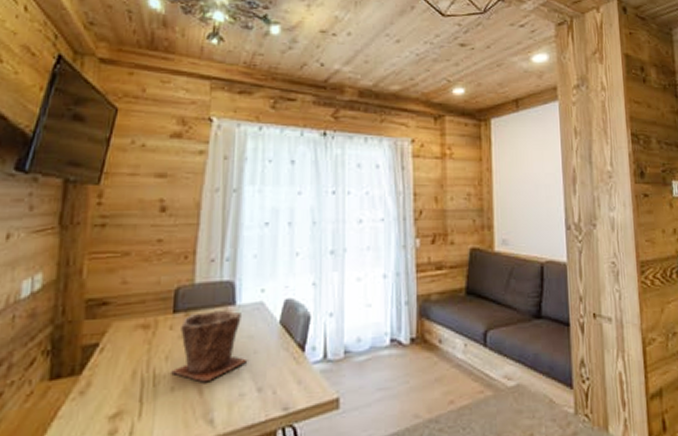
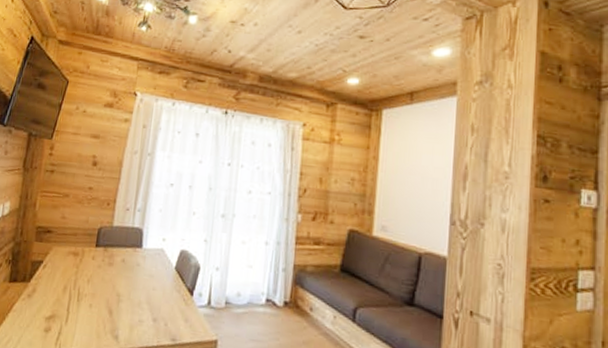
plant pot: present [171,310,248,383] -> none [91,249,148,306]

